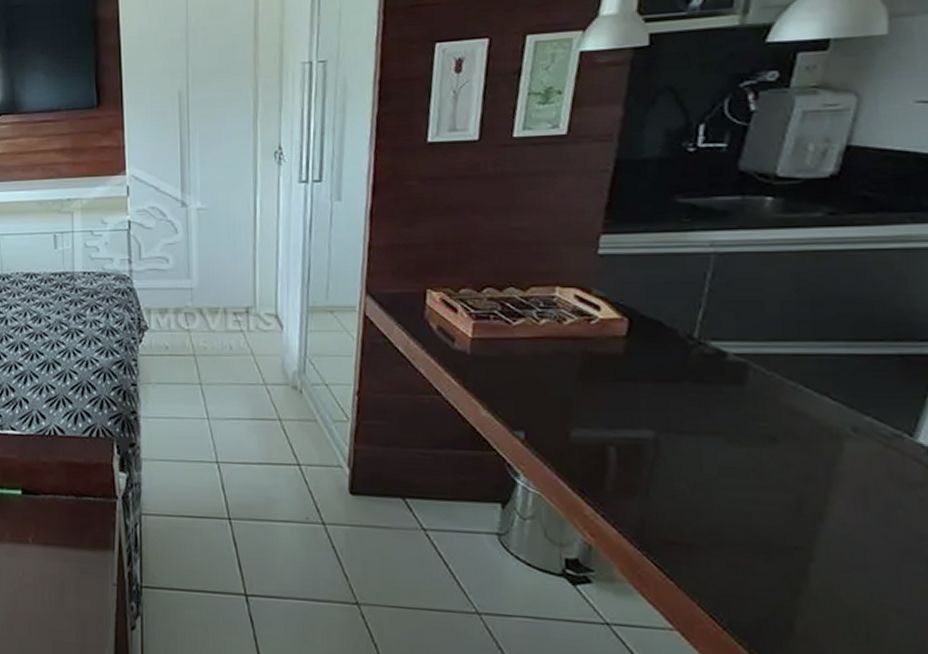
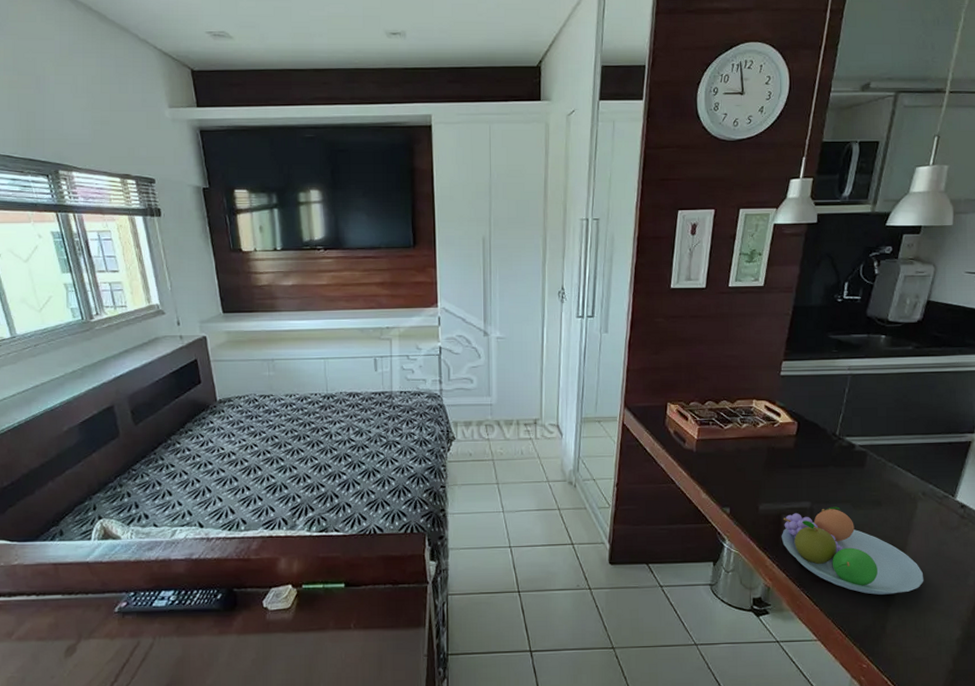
fruit bowl: none [607,439,863,576] -> present [781,506,924,595]

